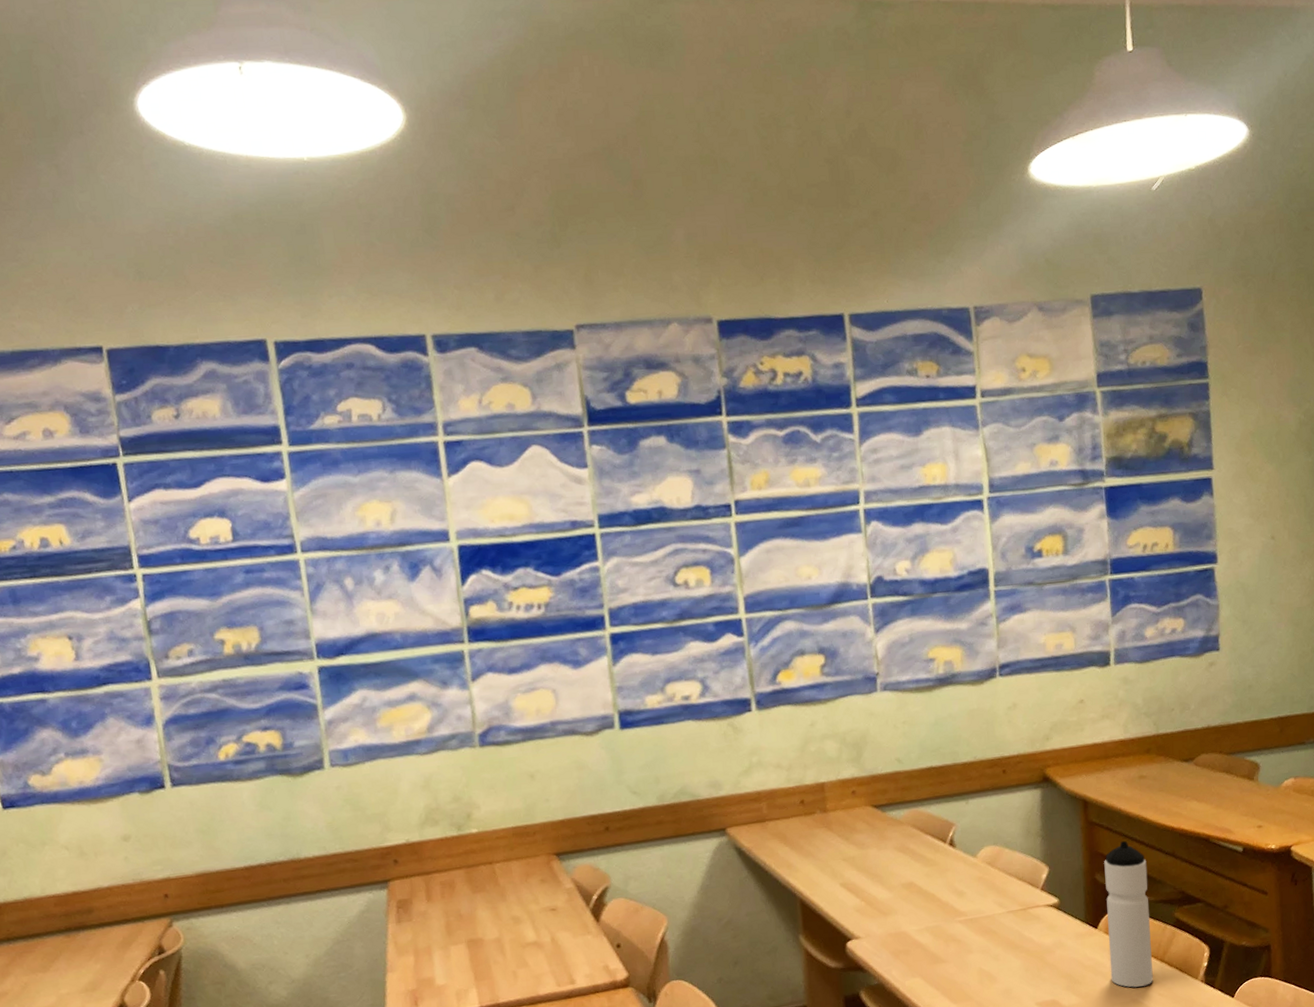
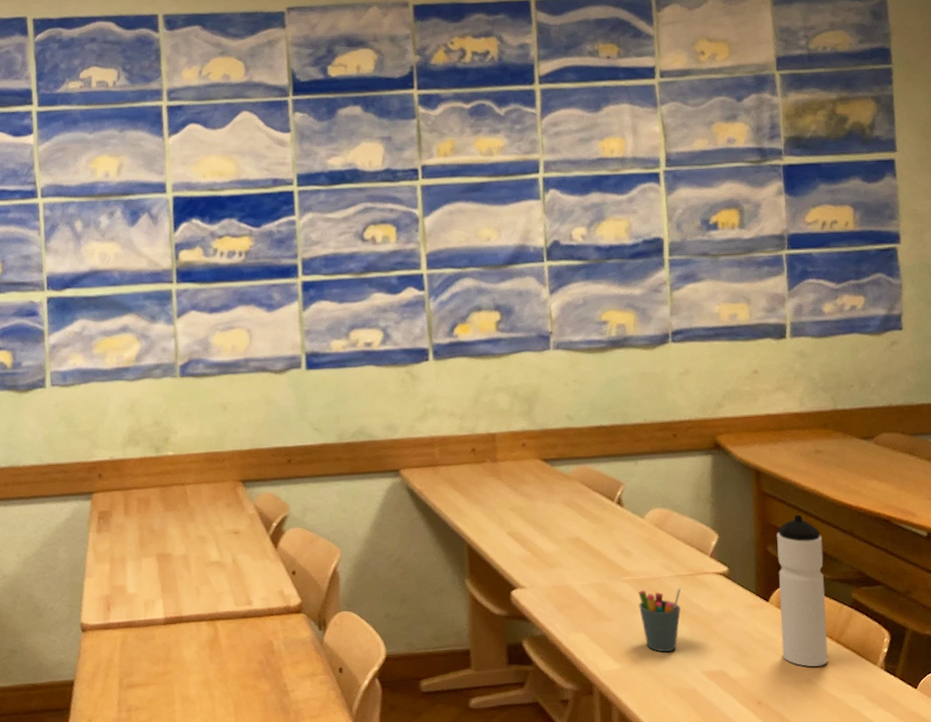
pen holder: none [972,922,1014,988] -> present [638,587,682,653]

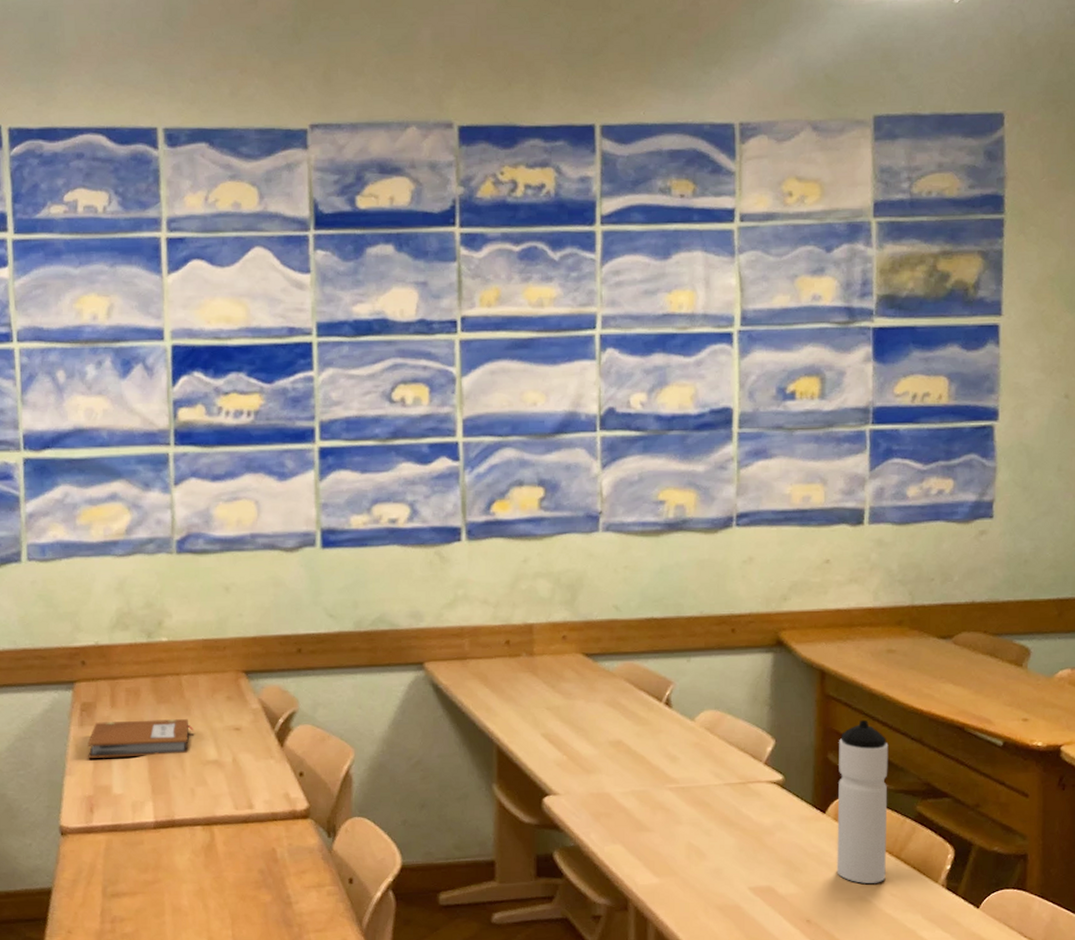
notebook: none [104,524,197,561] -> present [87,719,193,758]
pen holder: present [638,587,682,653] -> none [683,796,731,866]

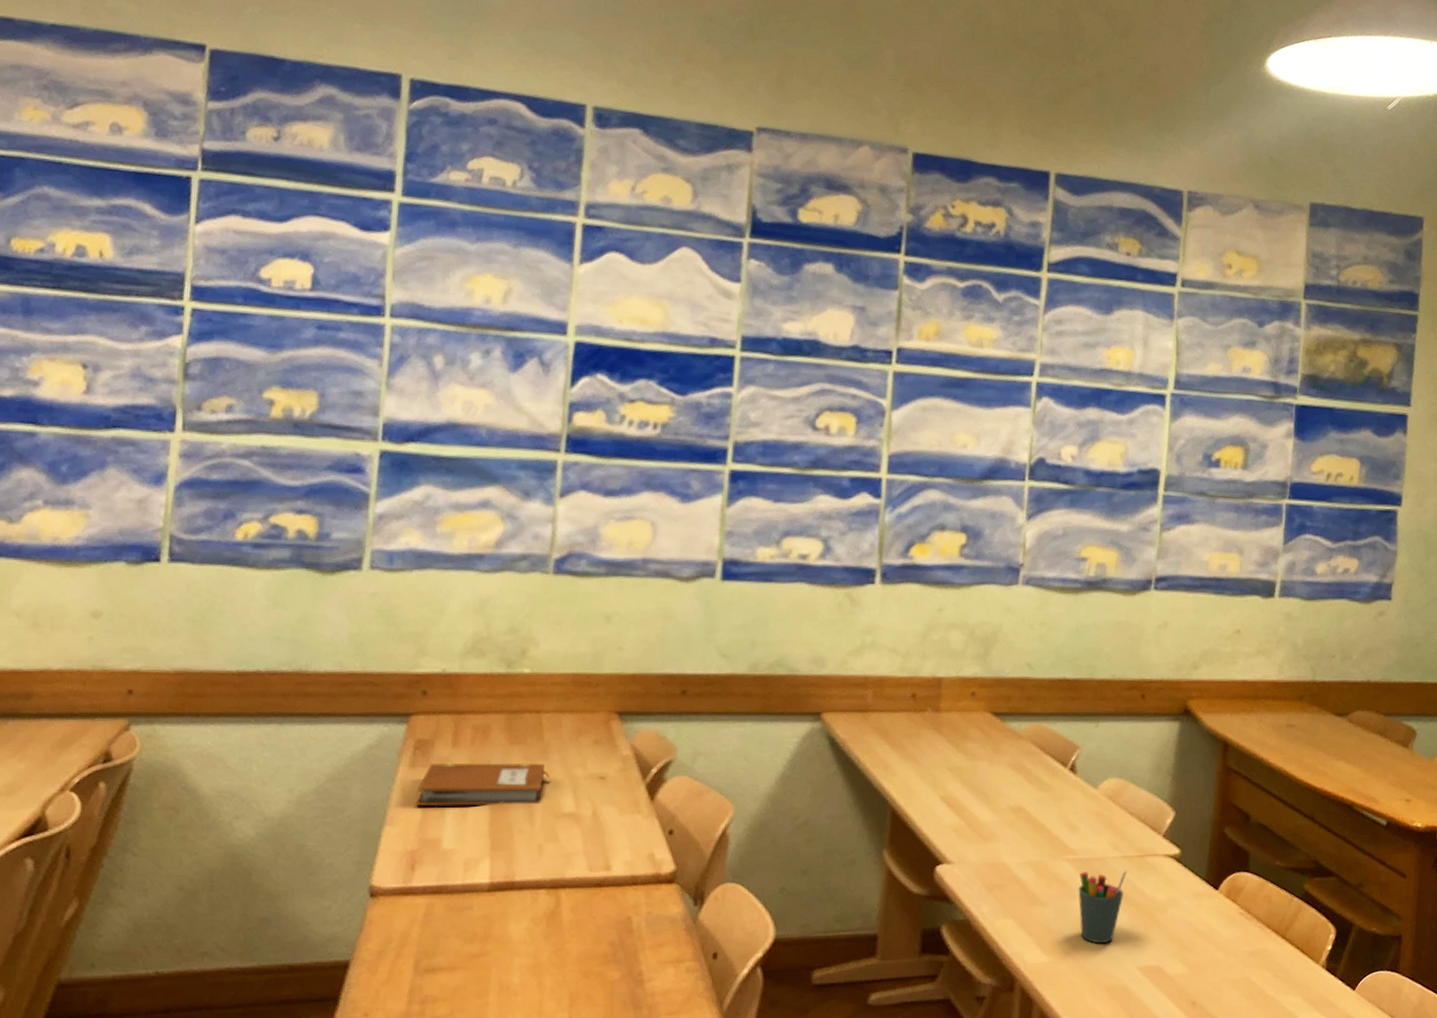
pen holder: none [683,796,731,866] -> present [1078,870,1128,944]
water bottle: present [836,719,889,883] -> none [1224,794,1282,964]

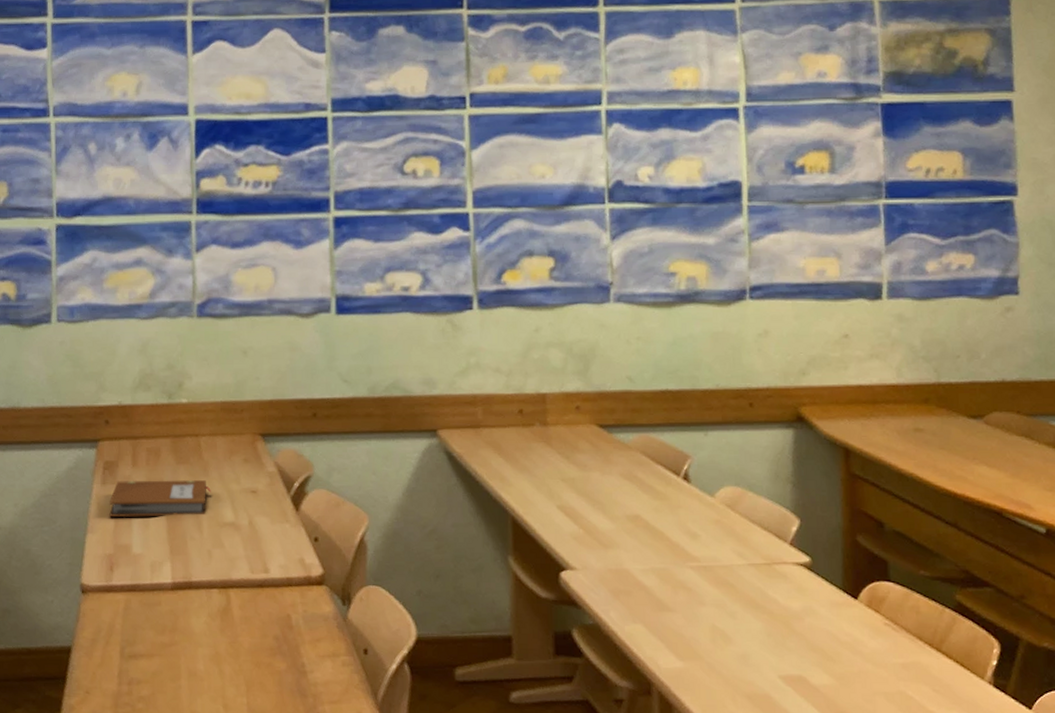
pen holder: present [1078,870,1128,944] -> none [706,577,756,652]

